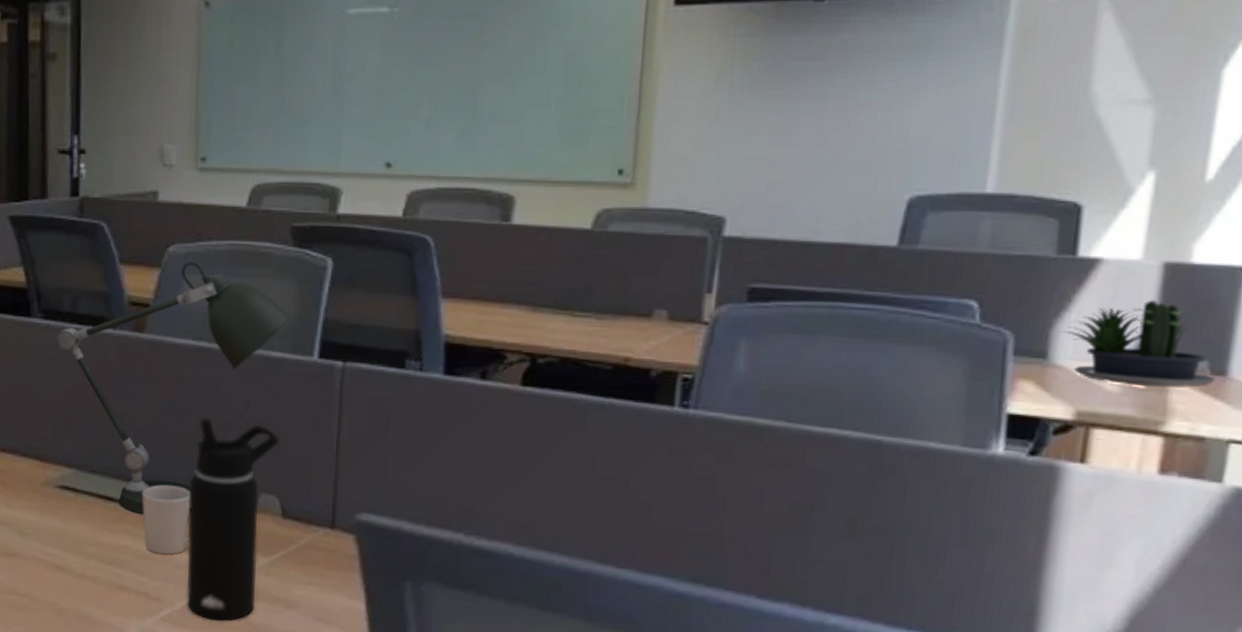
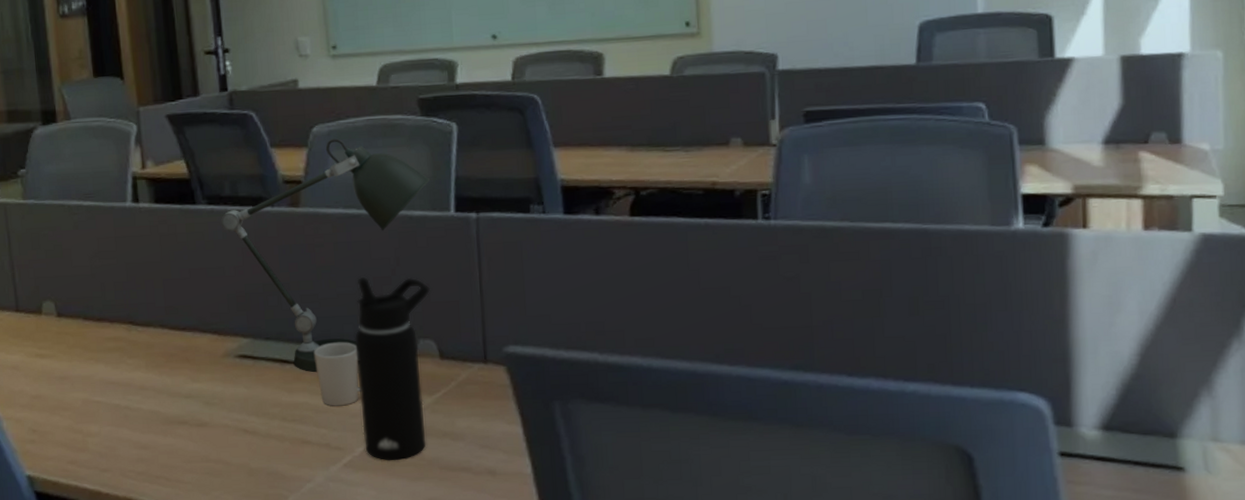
potted plant: present [1060,300,1217,389] -> none [1051,87,1175,160]

